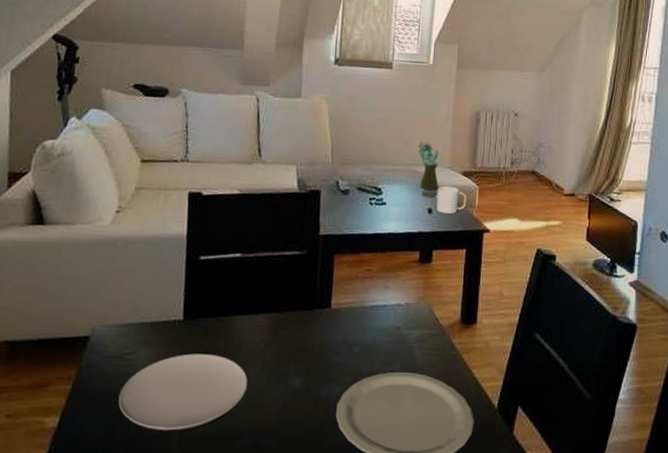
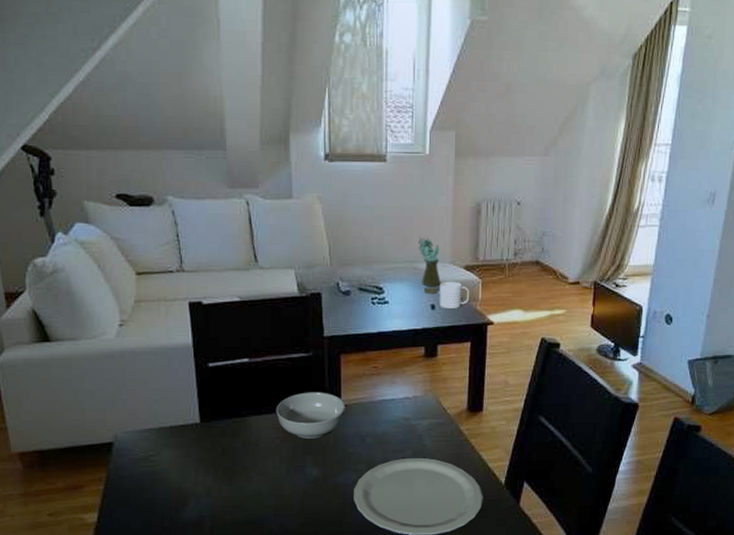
plate: present [118,353,248,431] -> none [149,452,268,520]
bowl: none [263,292,335,344] -> present [276,392,345,439]

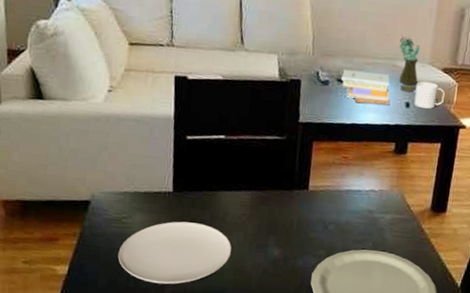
plate: none [149,452,268,520] -> present [118,221,231,285]
bowl: present [276,392,345,439] -> none [245,174,312,220]
books: none [363,277,415,311] -> present [341,69,391,106]

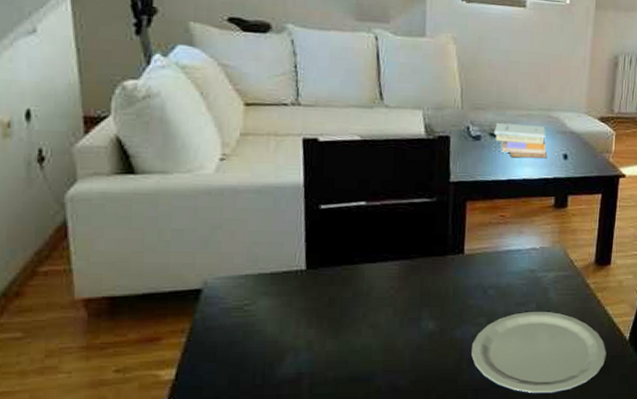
plate: present [118,221,231,285] -> none [240,302,379,377]
vase: present [399,35,420,92] -> none [554,85,576,143]
mug: present [414,81,445,109] -> none [572,131,603,159]

